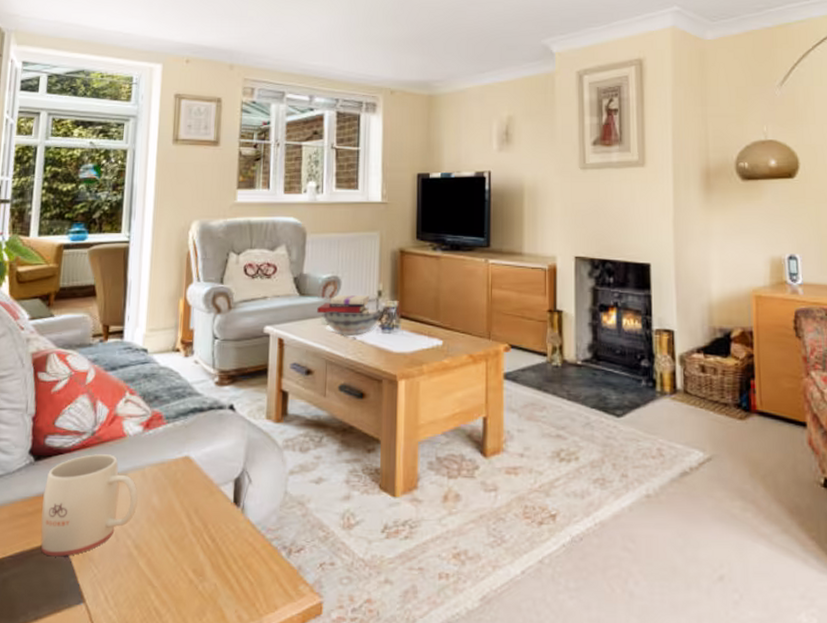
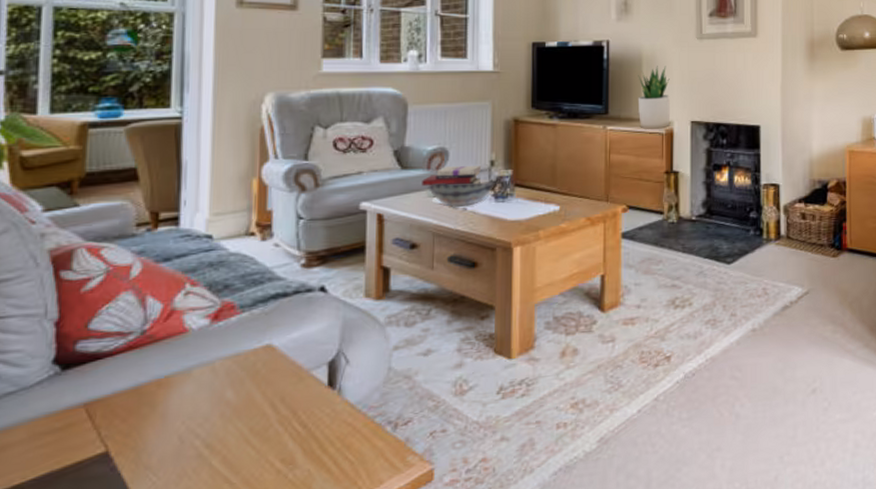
mug: present [40,454,138,557] -> none [74,353,207,472]
planter: none [519,197,552,264] -> present [637,66,670,129]

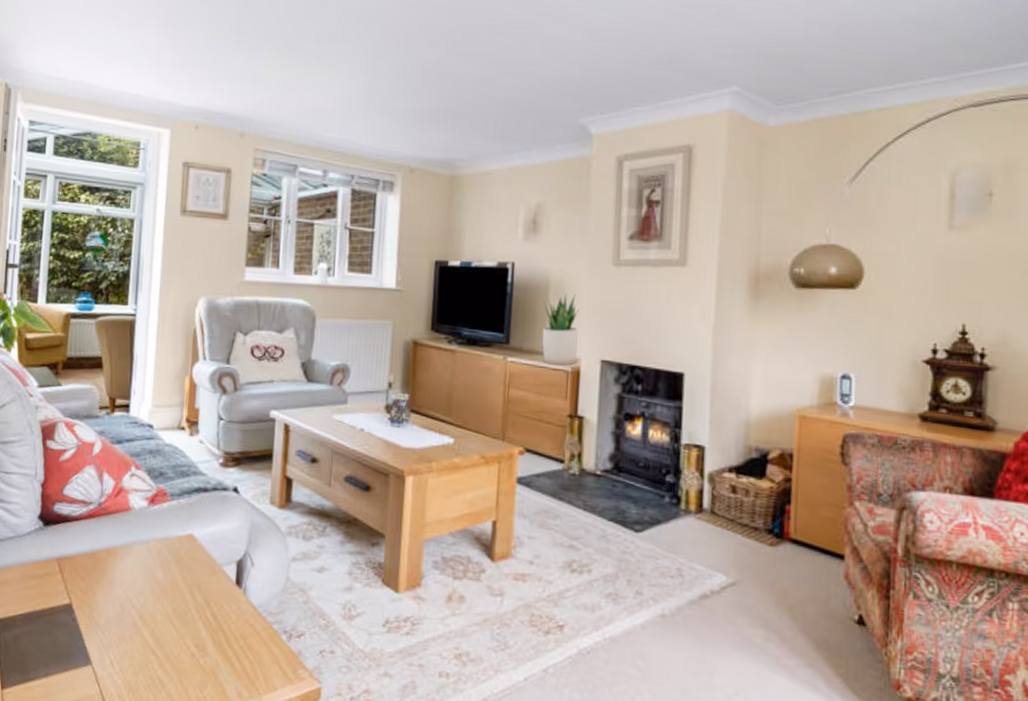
books: present [422,166,482,198] -> none [324,384,380,414]
decorative bowl: present [427,181,496,208] -> none [329,400,393,427]

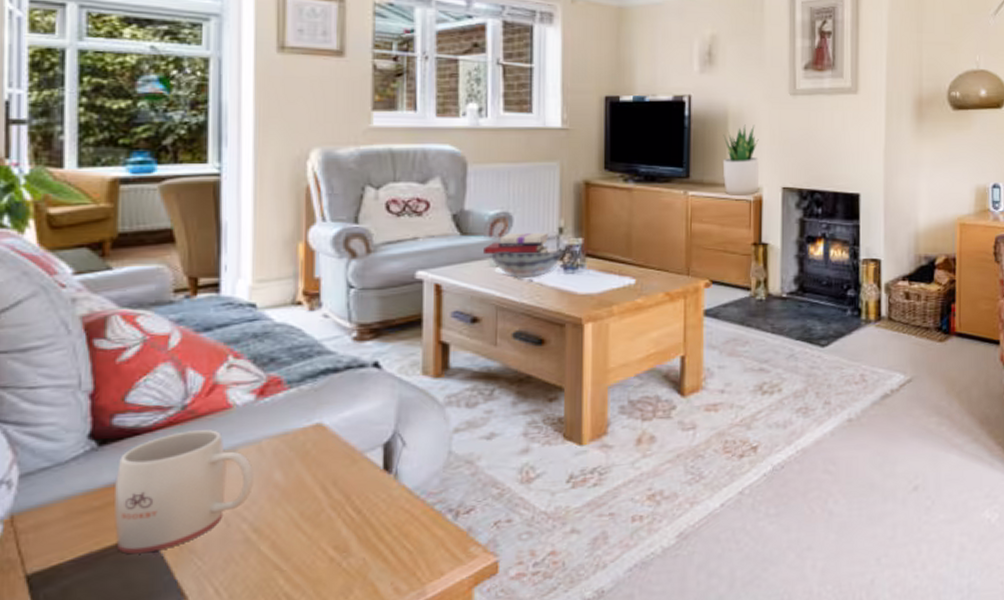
mug: none [49,524,143,620] -> present [113,430,253,555]
books: none [324,384,380,414] -> present [483,233,550,267]
decorative bowl: none [329,400,393,427] -> present [489,251,565,279]

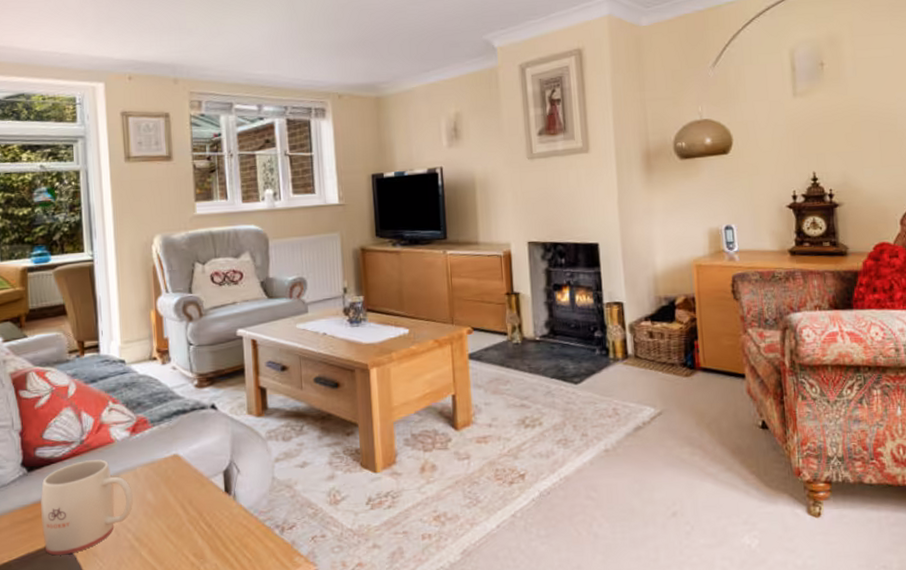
books: present [483,233,550,267] -> none [286,293,337,324]
decorative bowl: present [489,251,565,279] -> none [291,307,350,333]
planter: present [722,124,759,195] -> none [472,188,507,252]

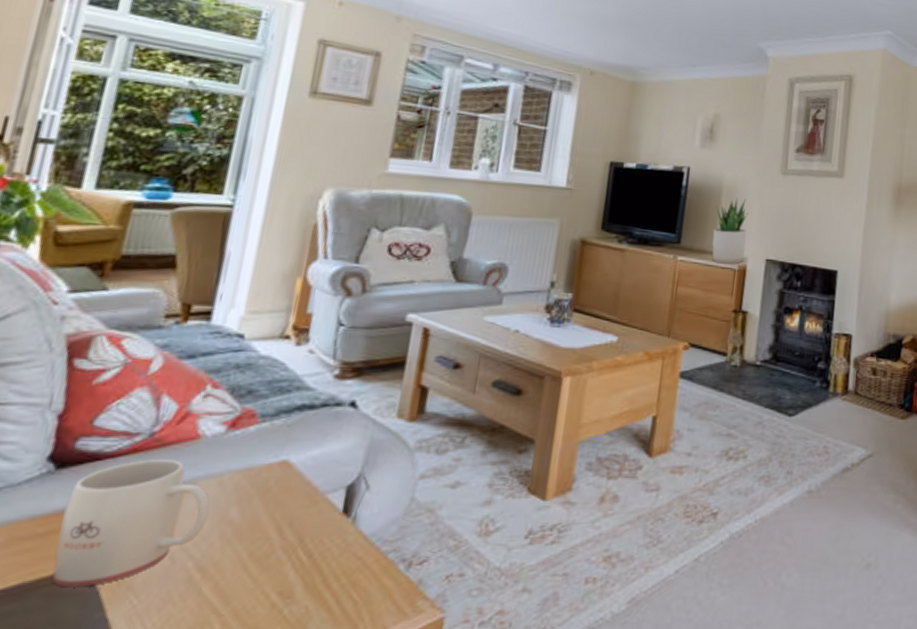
planter: none [472,188,507,252] -> present [712,198,749,264]

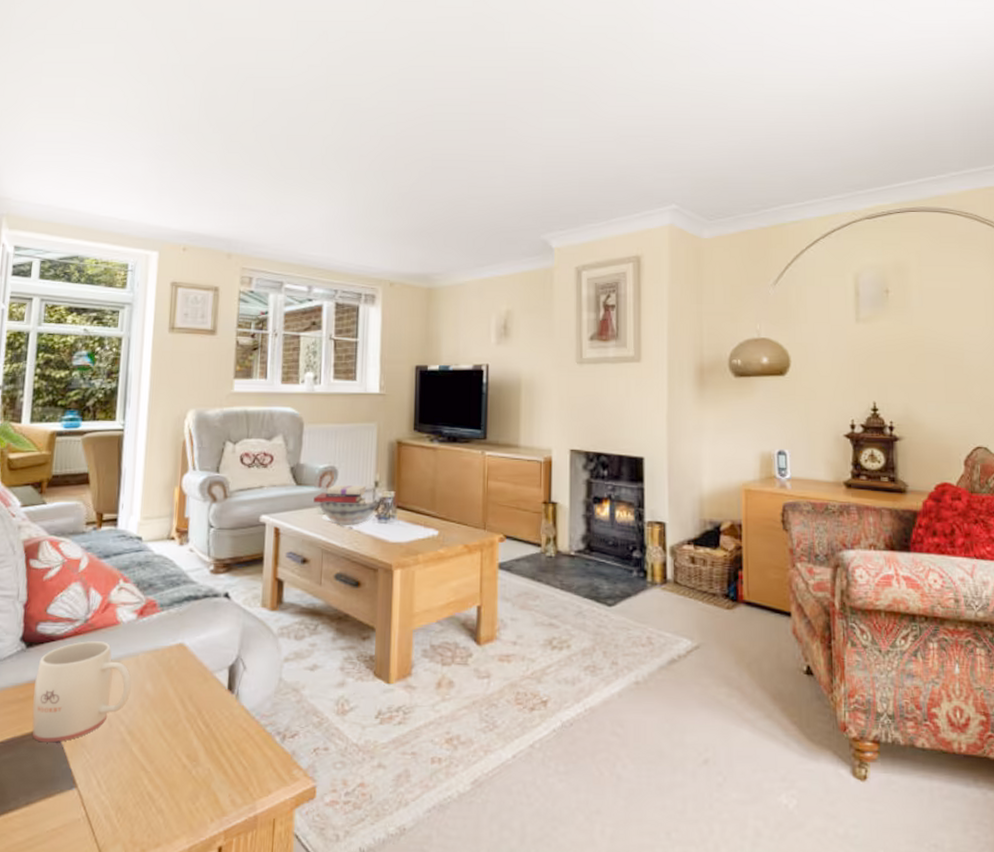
books: none [475,284,541,316] -> present [313,485,367,515]
decorative bowl: none [480,300,554,329] -> present [318,501,380,526]
planter: present [712,198,749,264] -> none [516,391,549,456]

